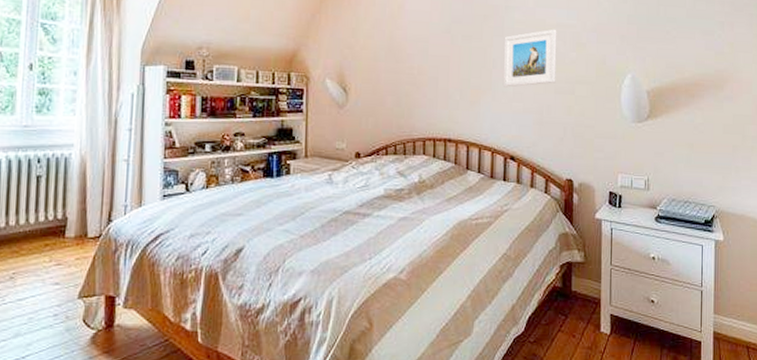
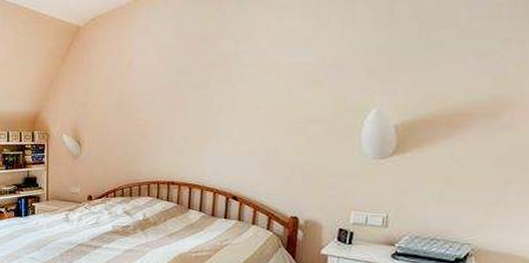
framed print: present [503,29,557,87] -> none [229,69,291,132]

